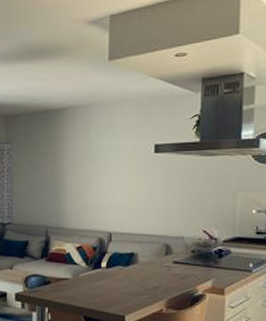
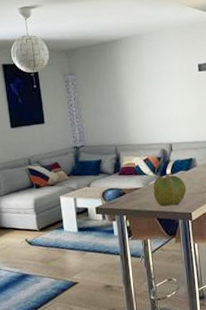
cabbage: none [83,267,122,305] -> present [153,174,187,207]

